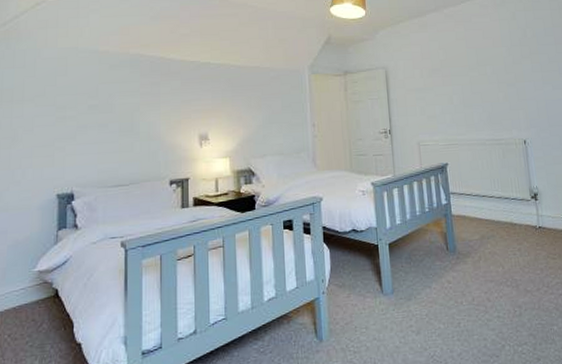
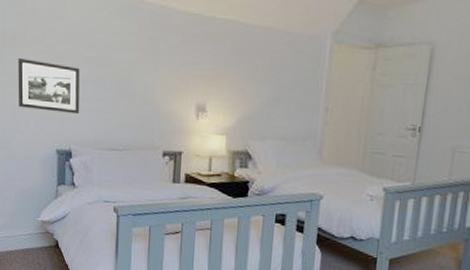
picture frame: none [14,113,83,159] -> present [18,58,80,113]

